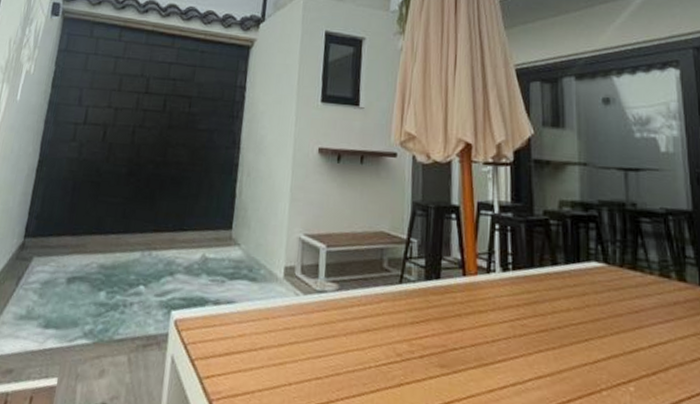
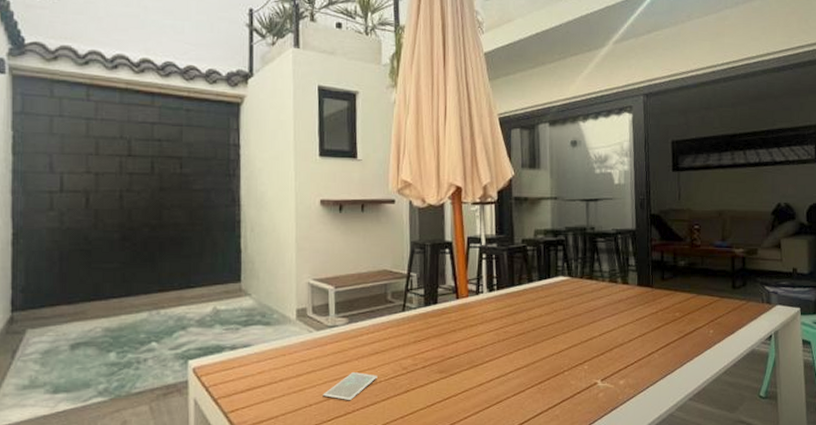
smartphone: none [304,351,367,387] -> present [322,372,378,401]

